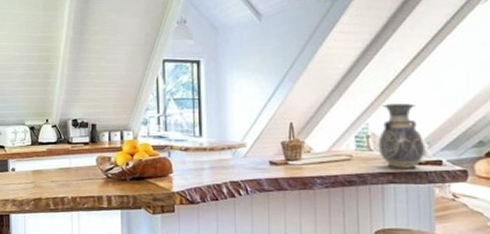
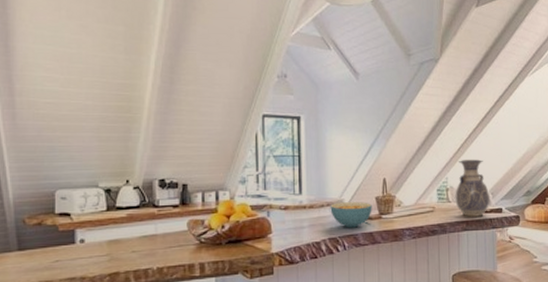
cereal bowl: none [231,146,277,173] -> present [330,202,372,228]

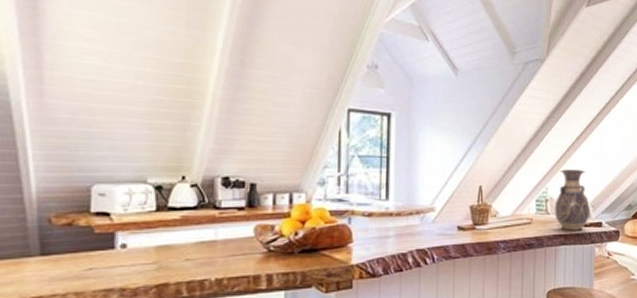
cereal bowl: present [330,202,372,228] -> none [420,210,466,239]

